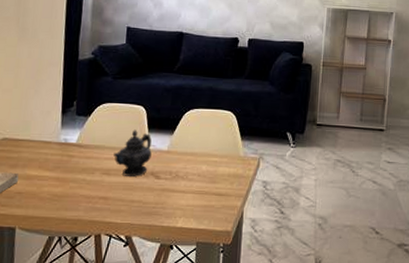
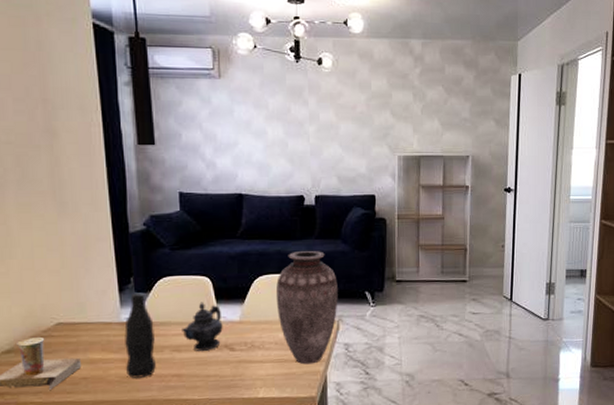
bottle: none [58,116,89,197] -> present [124,292,156,378]
vase: none [203,88,262,199] -> present [275,250,338,365]

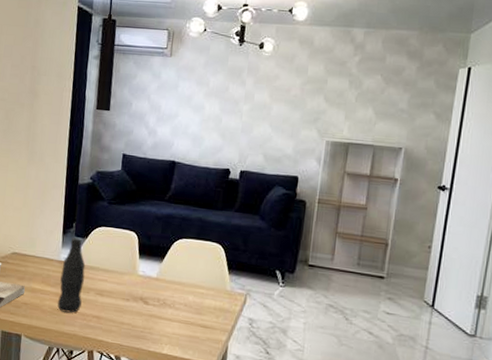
teapot: present [182,302,223,352] -> none [107,254,142,300]
vase: present [275,250,338,365] -> none [190,221,251,332]

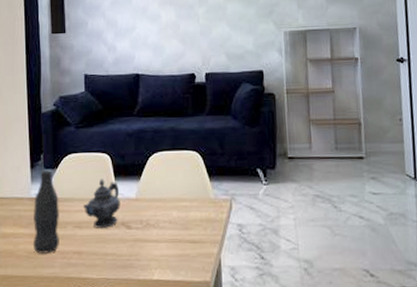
teapot: none [107,254,142,300] -> present [83,178,120,229]

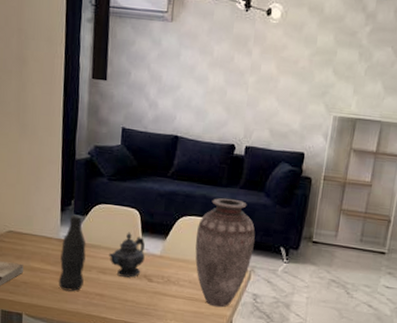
vase: none [169,127,230,246] -> present [195,198,255,308]

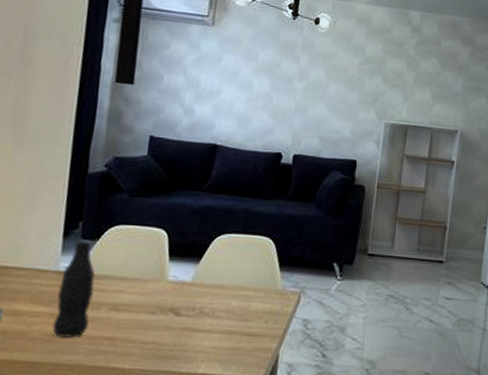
teapot: present [109,232,145,278] -> none [125,257,173,314]
vase: present [195,198,255,308] -> none [234,211,305,340]

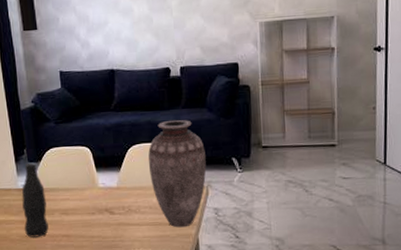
vase: none [234,211,305,340] -> present [148,119,207,228]

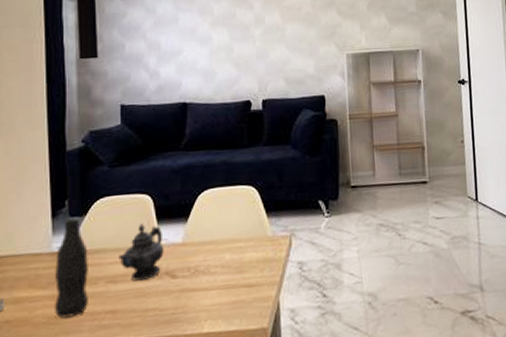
teapot: none [68,170,103,215] -> present [119,223,164,282]
vase: present [148,119,207,228] -> none [221,158,290,290]

